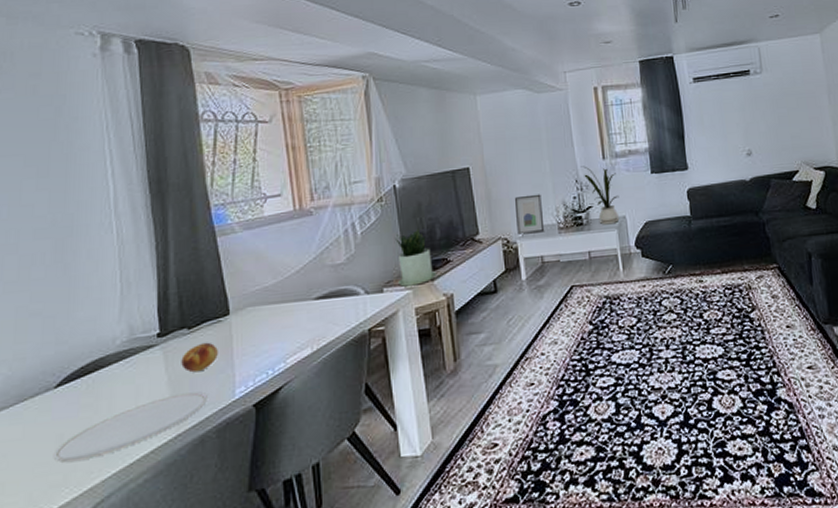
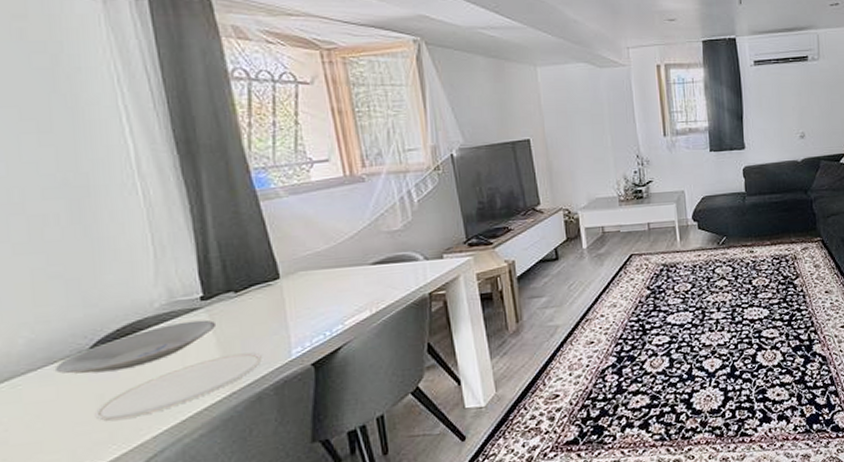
bowl: none [24,357,169,413] -> present [54,319,217,375]
fruit: present [181,342,218,373] -> none [230,305,270,335]
planter: present [395,228,436,287] -> none [454,197,497,253]
picture frame: present [515,194,544,235] -> none [577,167,604,206]
house plant: present [580,166,620,225] -> none [642,142,679,199]

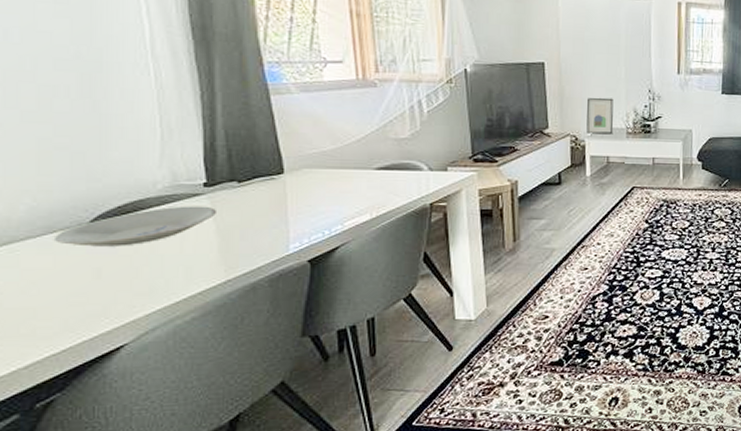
plate: present [94,352,262,422] -> none [90,243,259,296]
picture frame: none [577,167,604,206] -> present [586,97,614,135]

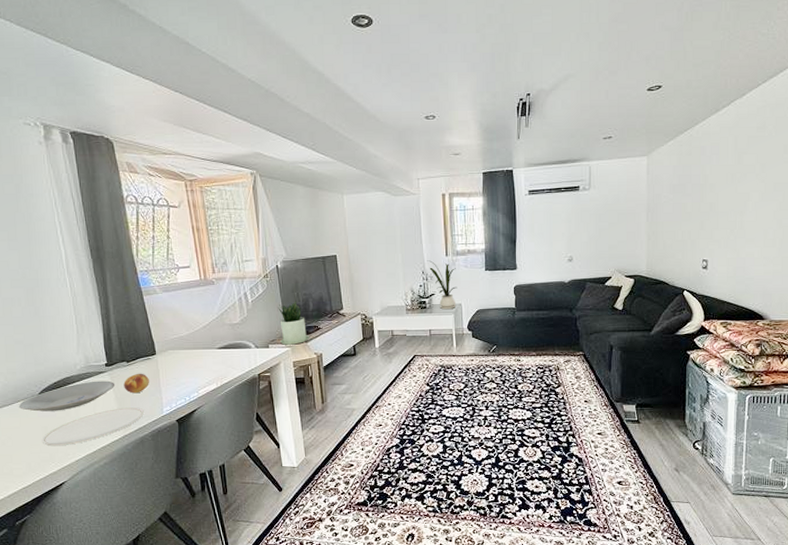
plate: none [90,243,259,296] -> present [41,407,144,447]
fruit: none [231,197,271,224] -> present [123,373,149,394]
planter: none [463,114,502,168] -> present [278,301,309,345]
picture frame: present [586,97,614,135] -> none [373,281,394,312]
house plant: none [655,77,689,136] -> present [427,260,457,310]

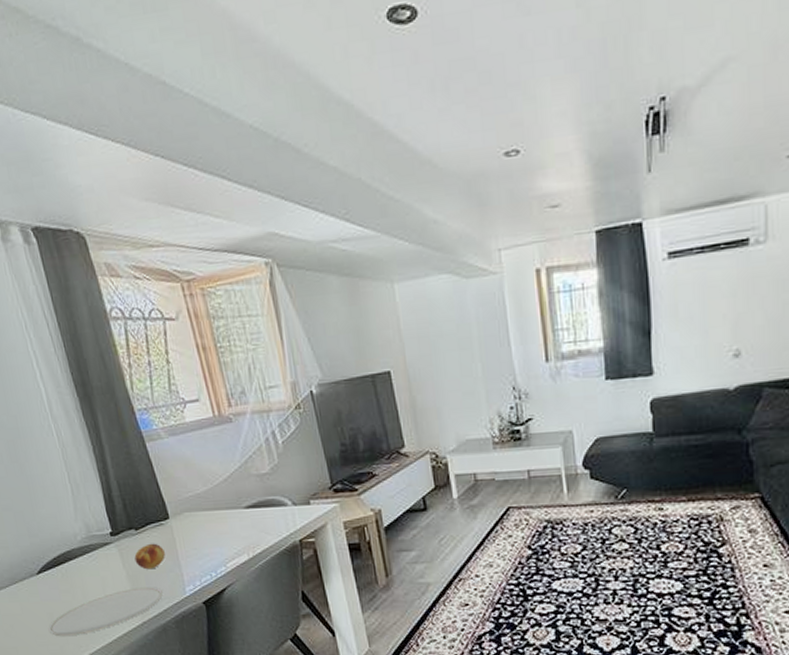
bowl: present [18,380,116,412] -> none [17,554,125,595]
planter: present [278,301,309,345] -> none [317,439,362,500]
house plant: present [427,260,457,310] -> none [518,370,565,441]

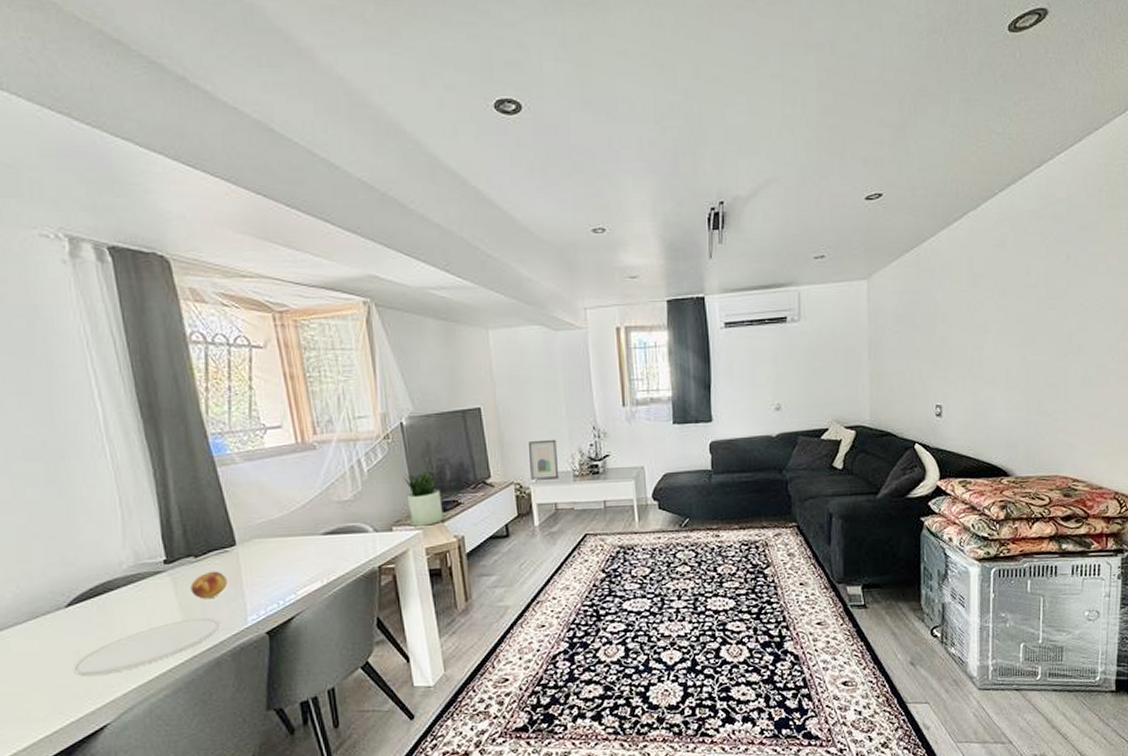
planter: none [317,439,362,500] -> present [404,468,447,527]
picture frame: none [443,403,476,449] -> present [529,439,558,480]

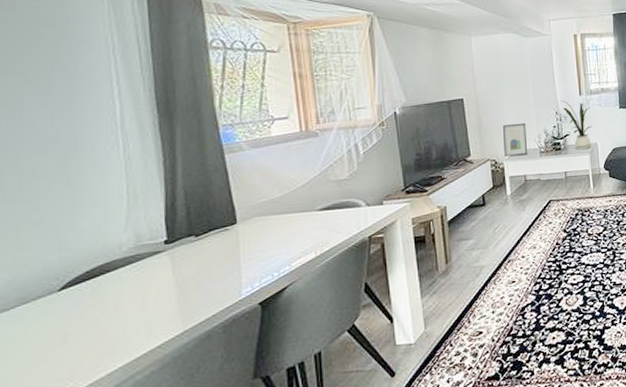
plate: present [72,617,220,677] -> none [57,292,214,359]
fruit: present [190,571,227,599] -> none [188,248,225,276]
planter: present [404,468,447,527] -> none [395,150,431,200]
house plant: none [598,412,638,475] -> present [560,100,592,150]

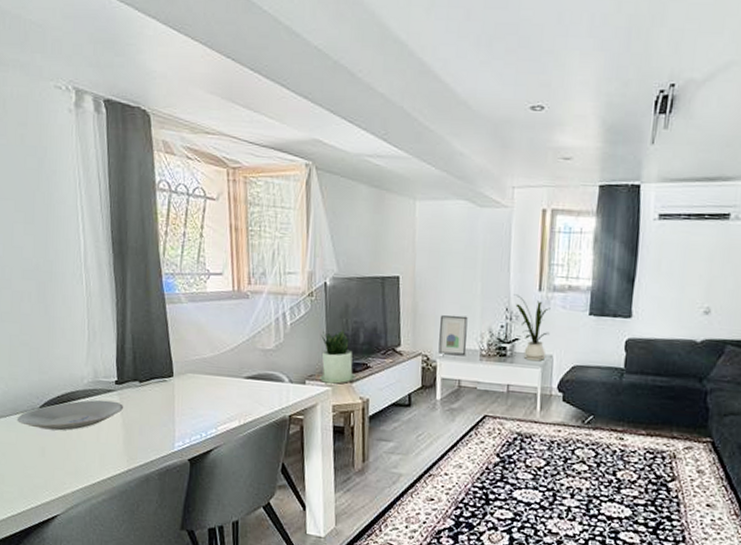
bowl: none [25,262,177,314] -> present [16,399,124,431]
planter: none [395,150,431,200] -> present [320,329,355,384]

